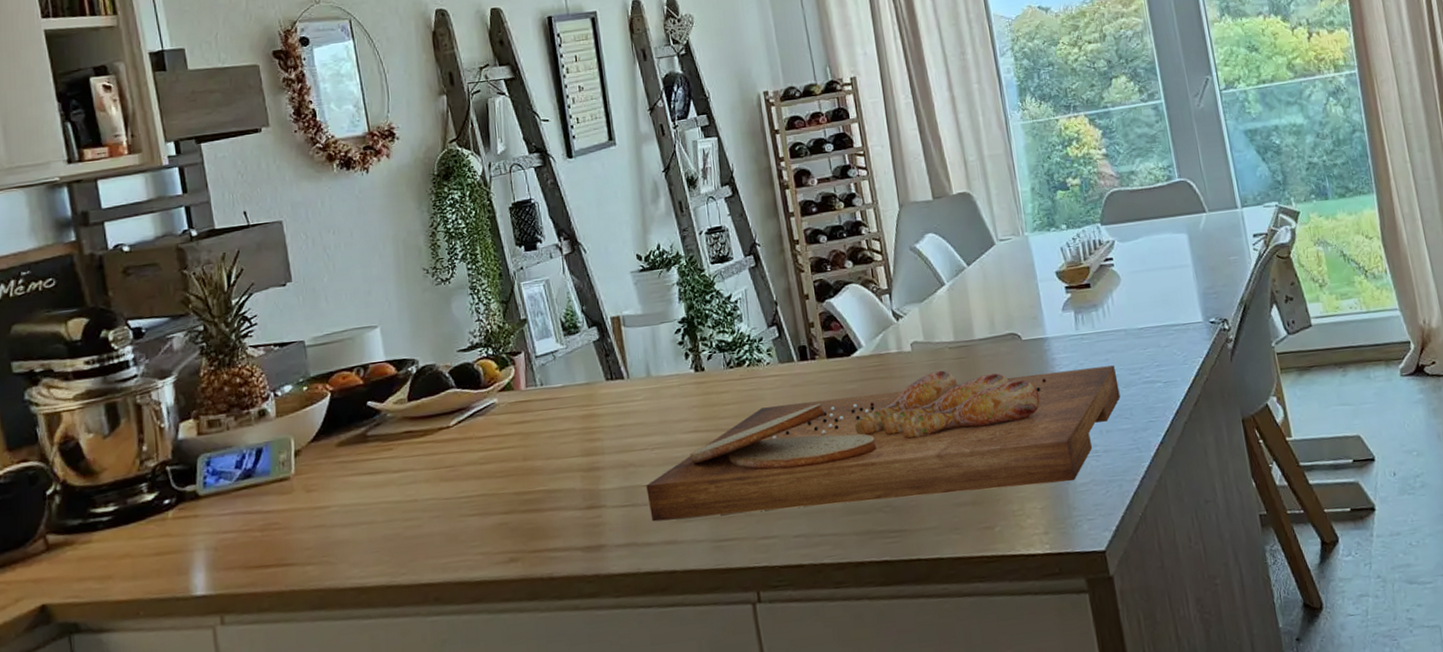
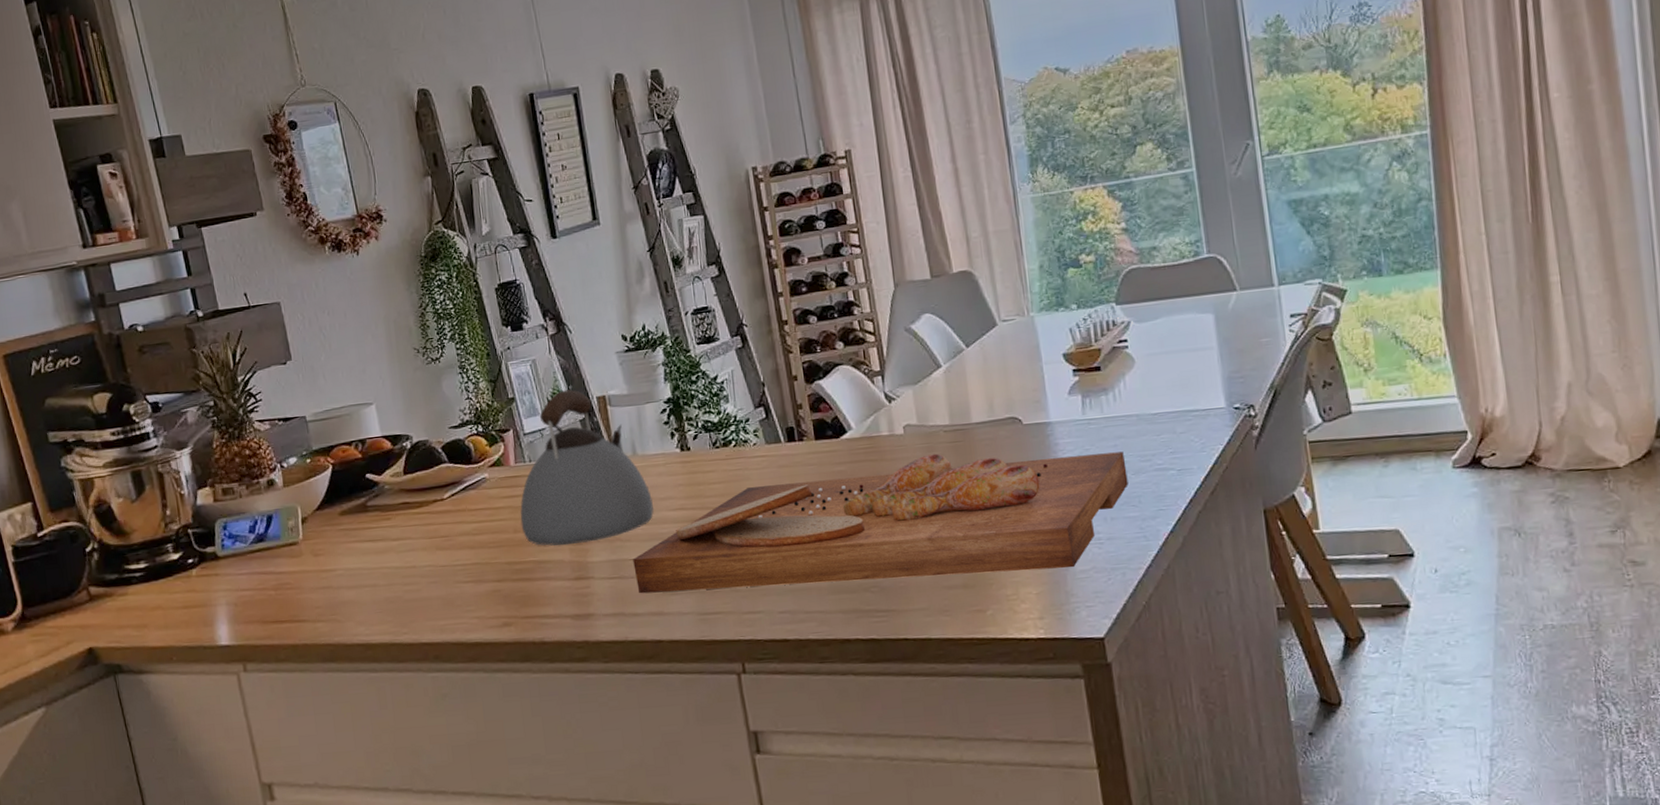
kettle: none [530,310,669,474] -> present [520,389,655,546]

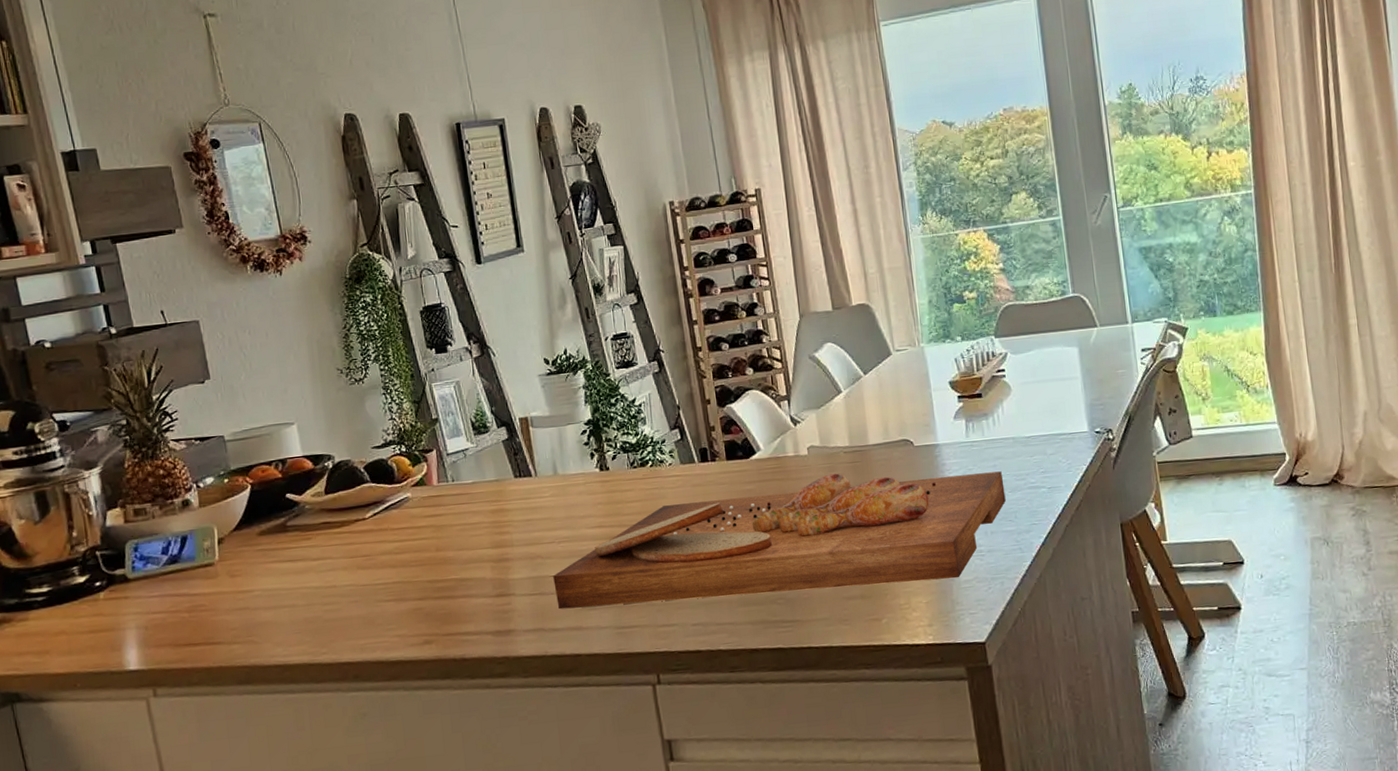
kettle: present [520,389,655,546] -> none [442,411,574,564]

